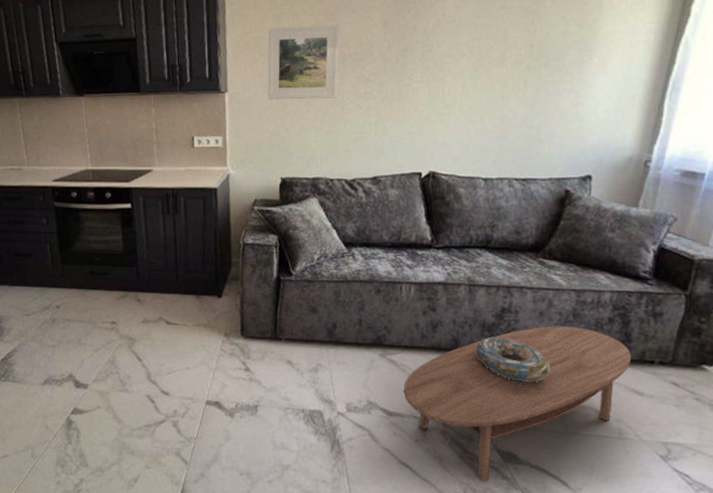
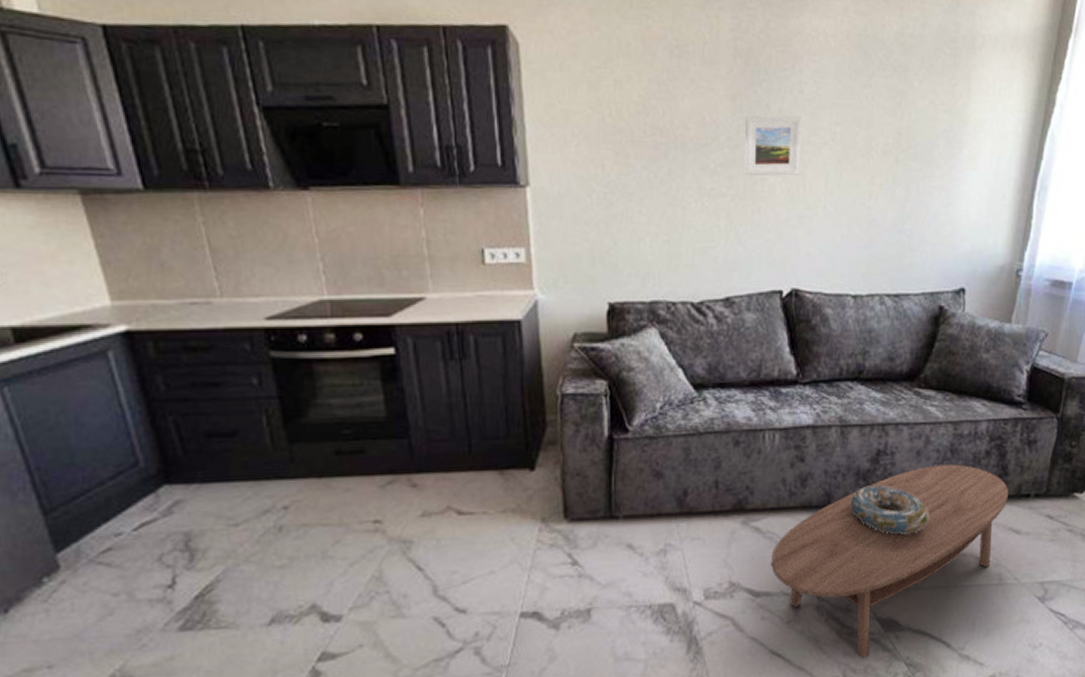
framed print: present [267,25,340,100] -> none [581,97,677,197]
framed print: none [392,34,444,83] -> present [744,115,802,176]

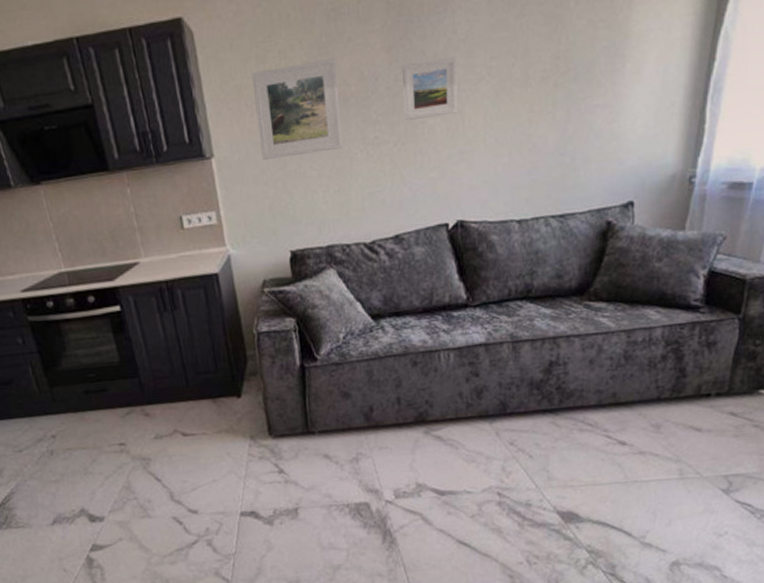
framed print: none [581,97,677,197] -> present [251,59,342,160]
coffee table: present [771,464,1008,658] -> none [453,369,687,546]
decorative bowl: present [850,485,930,535] -> none [525,393,605,437]

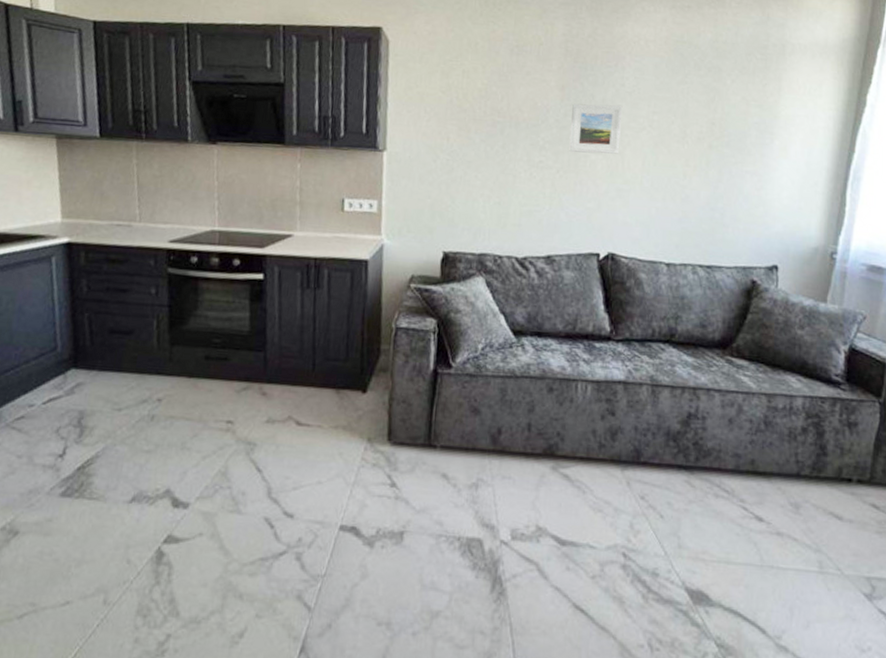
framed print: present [251,59,342,160] -> none [431,84,514,165]

